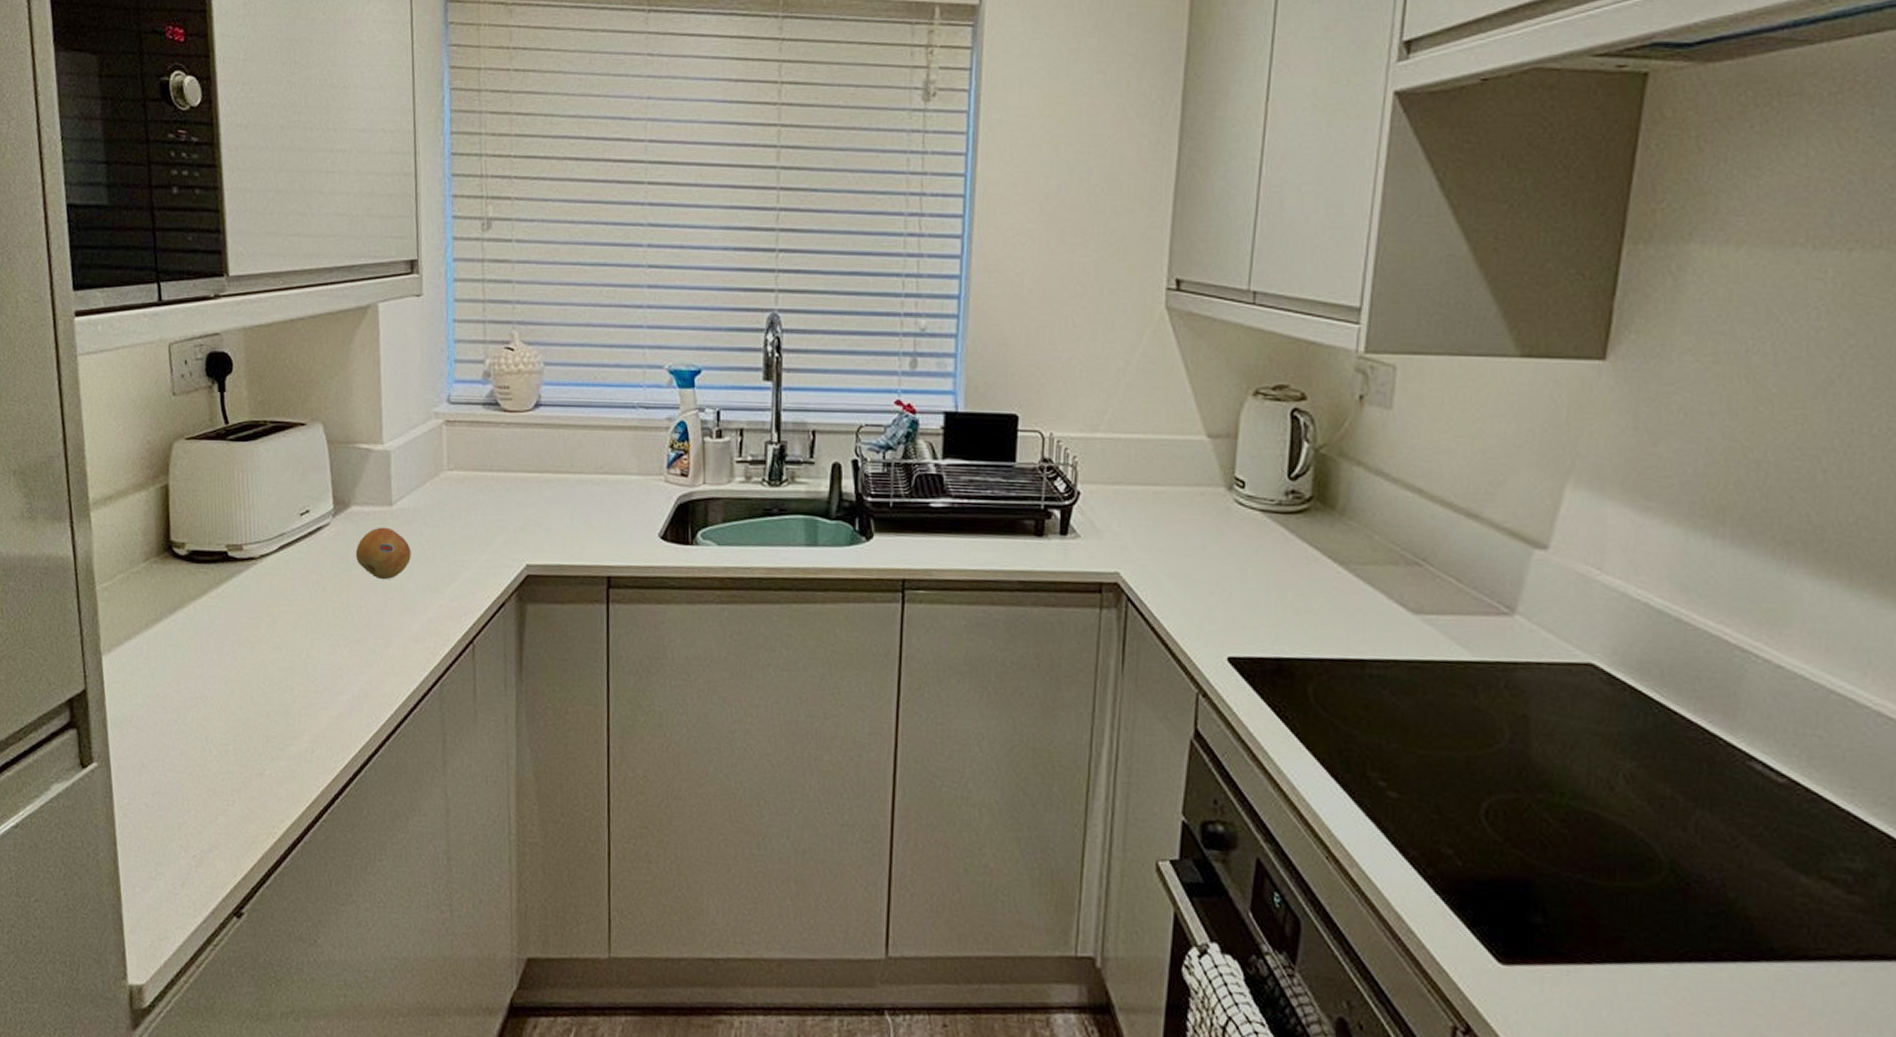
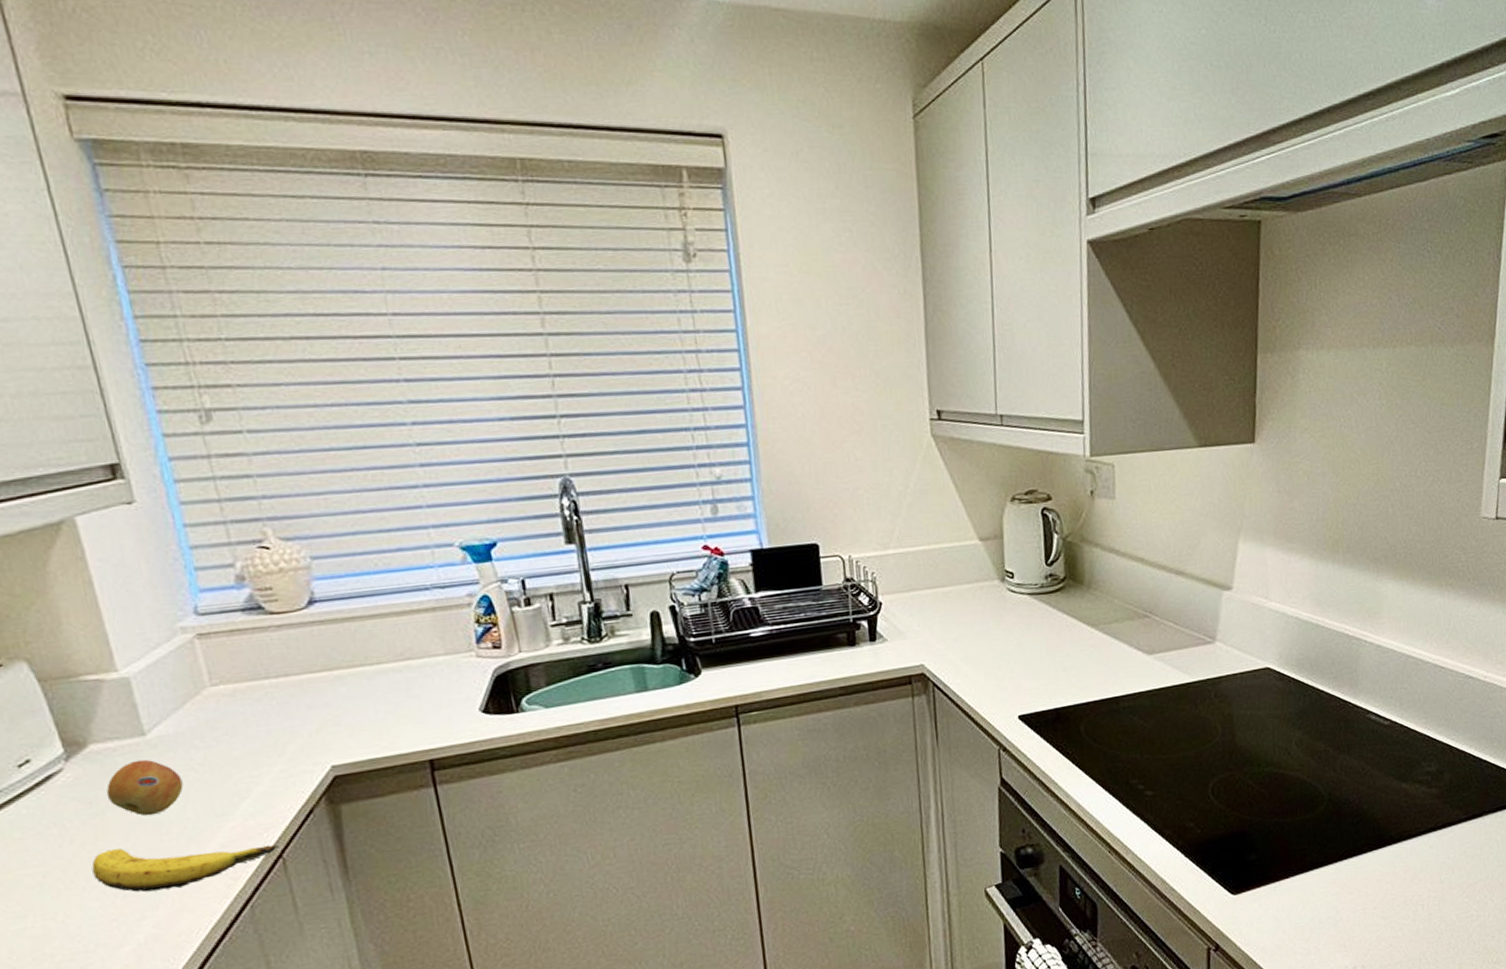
banana: none [333,604,473,652] -> present [91,844,280,893]

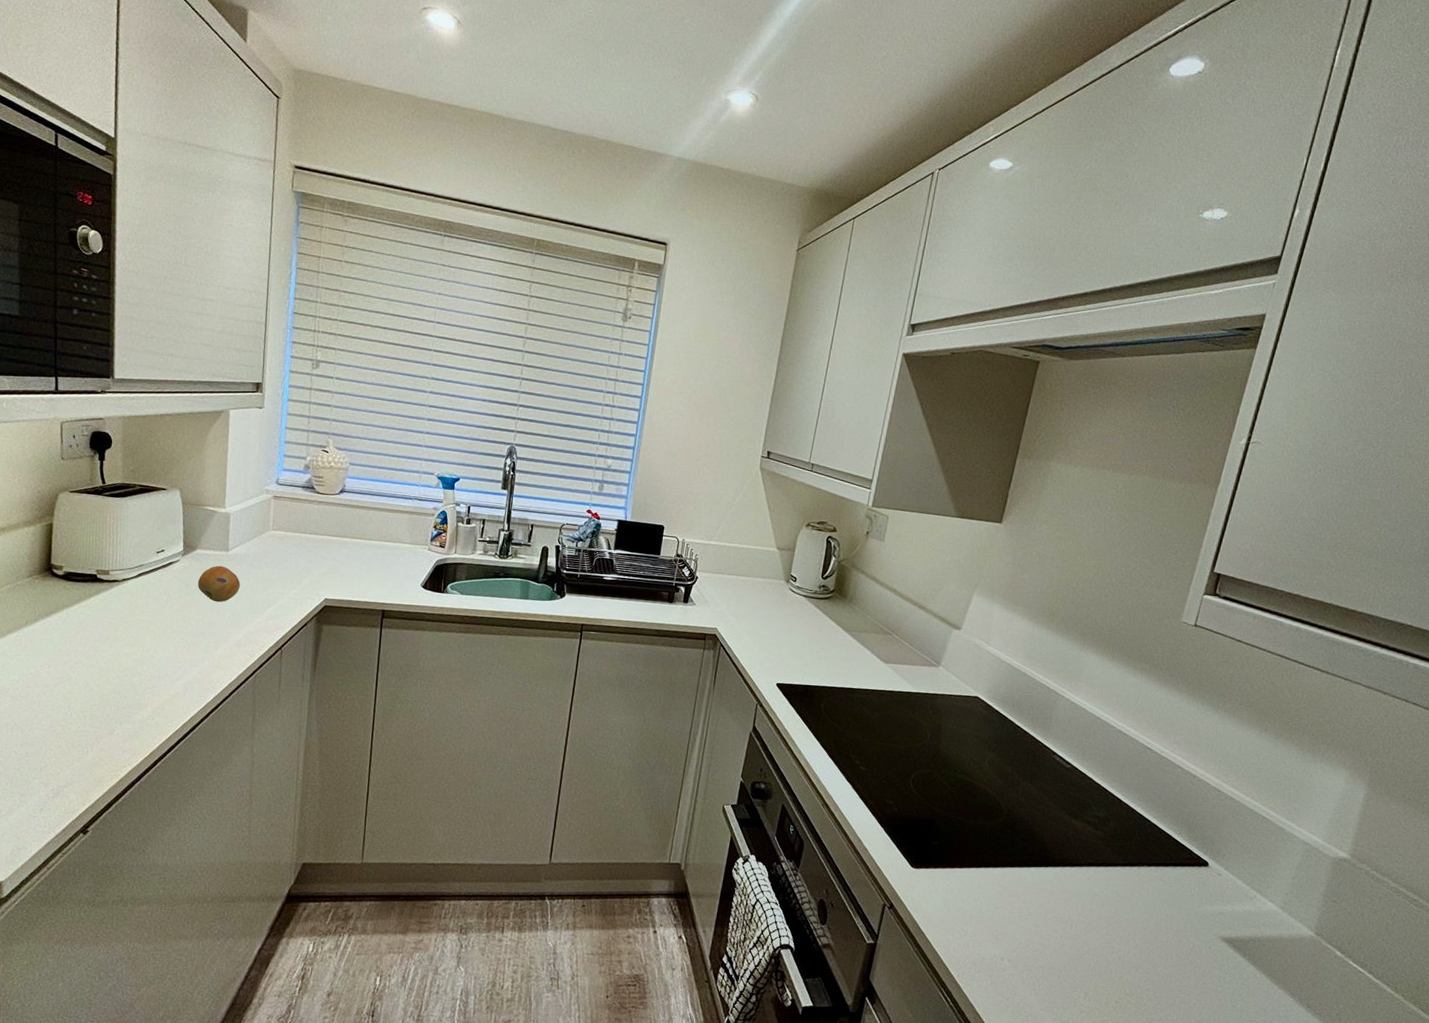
banana: present [91,844,280,893] -> none [176,617,282,652]

